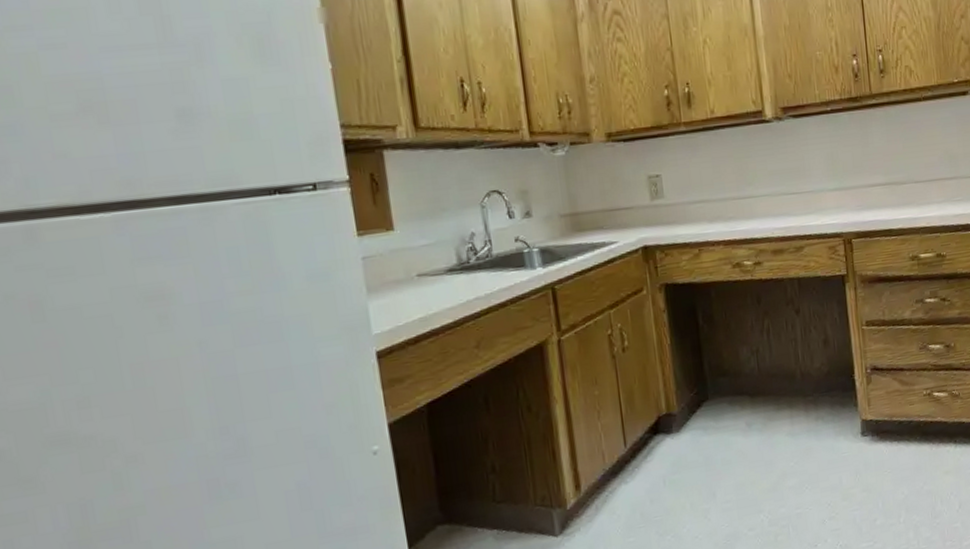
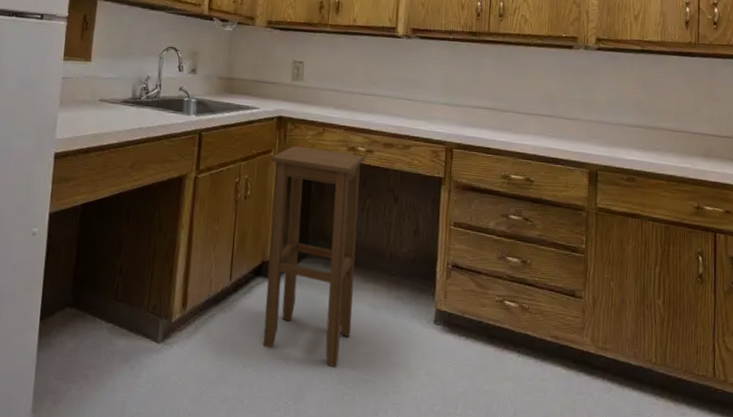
stool: none [645,269,773,511] -> present [263,145,365,368]

